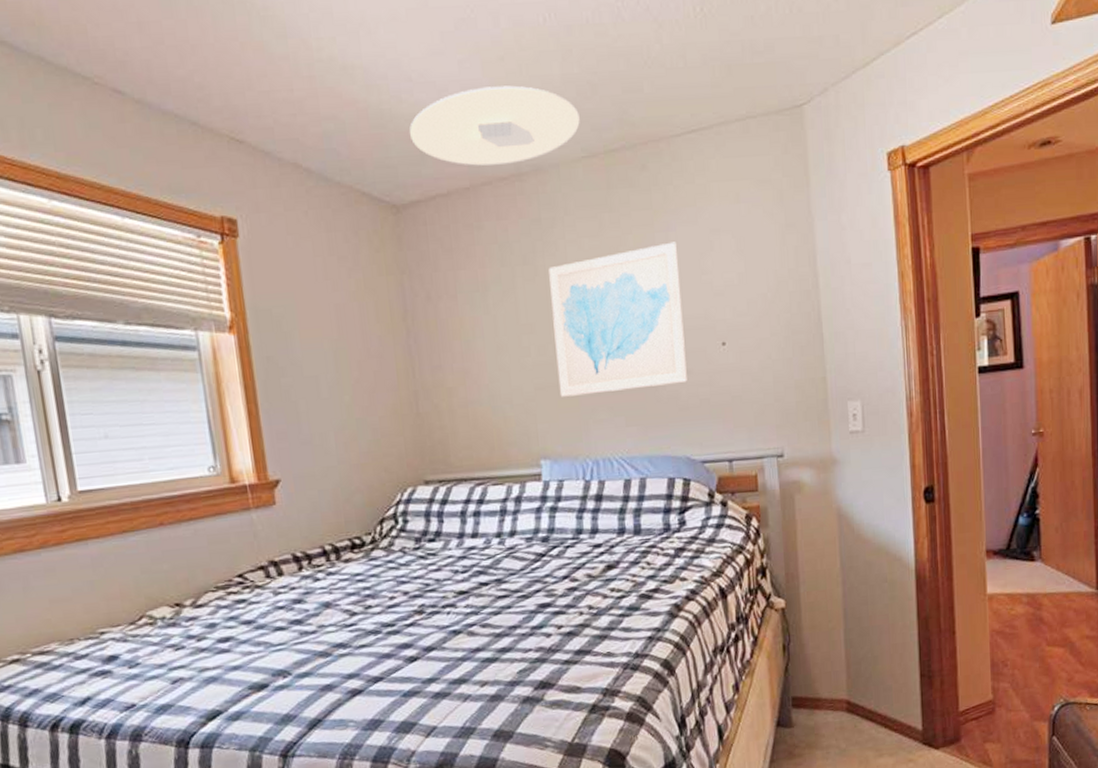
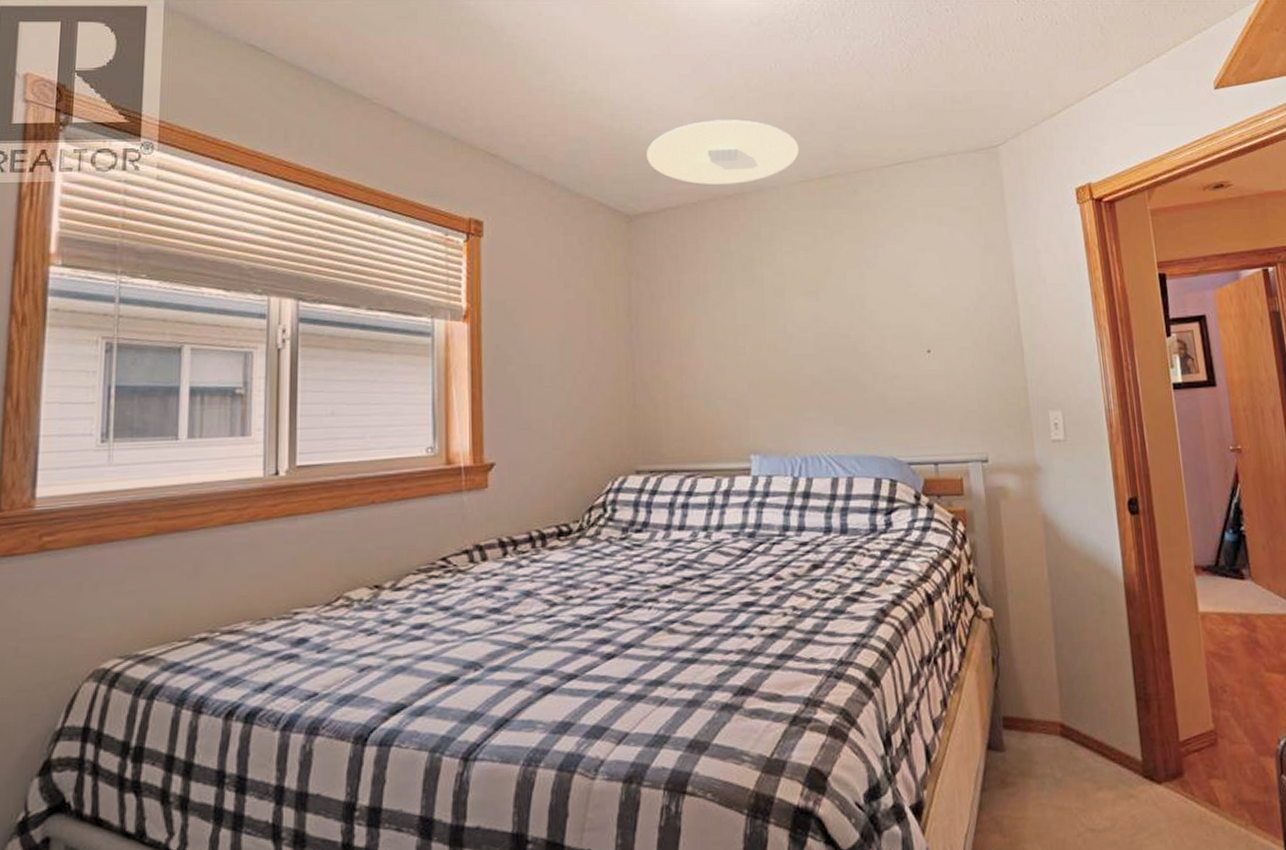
wall art: present [549,241,687,397] -> none [766,257,894,395]

